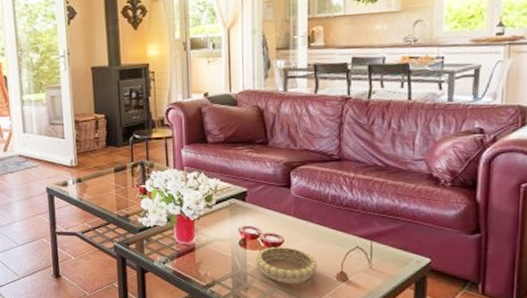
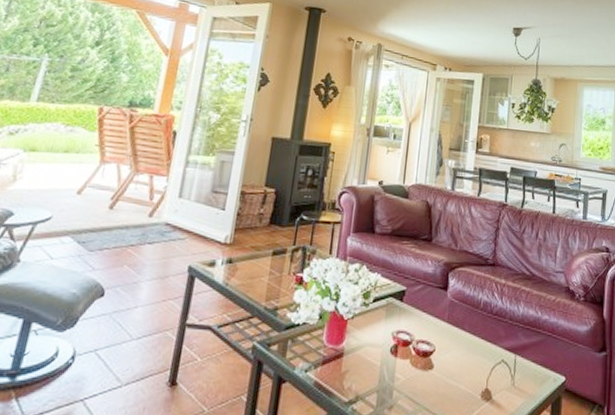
decorative bowl: present [255,246,318,283] -> none [404,355,465,402]

